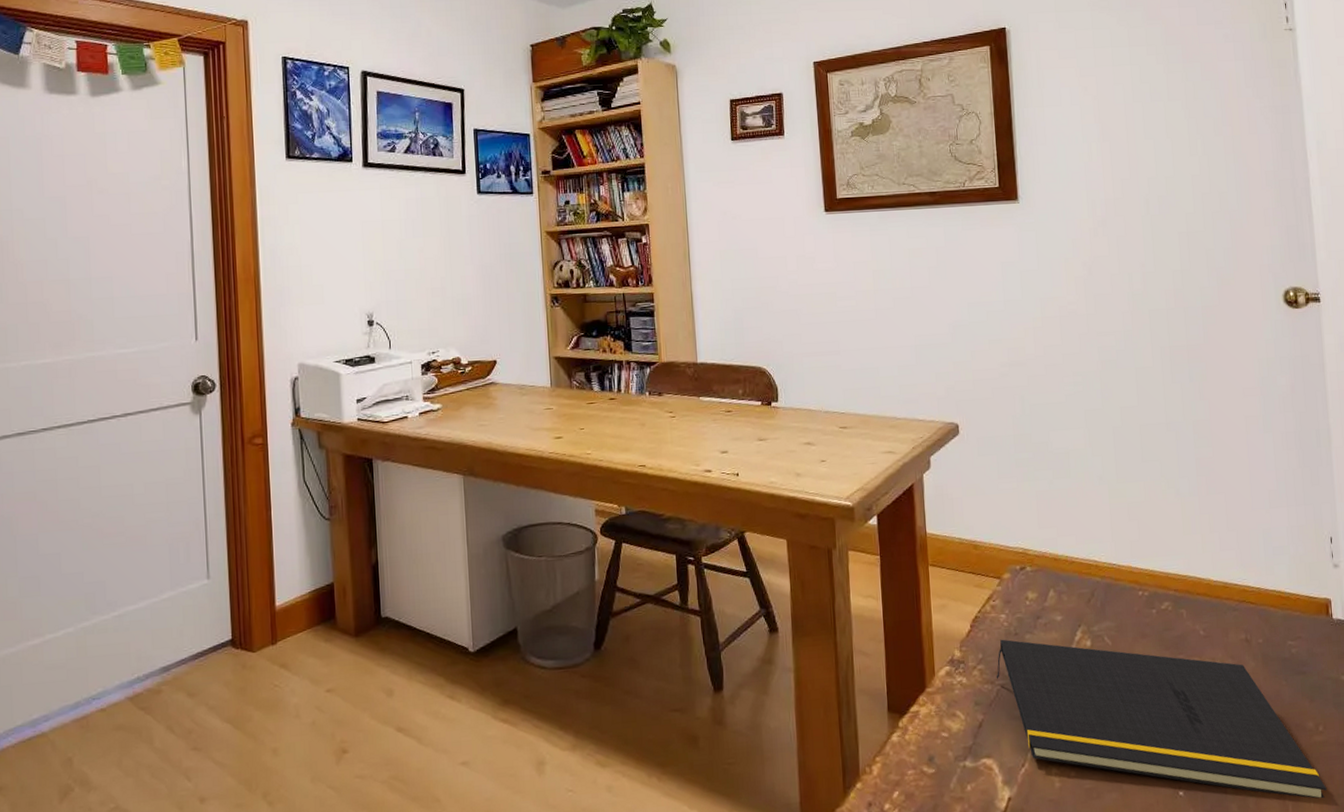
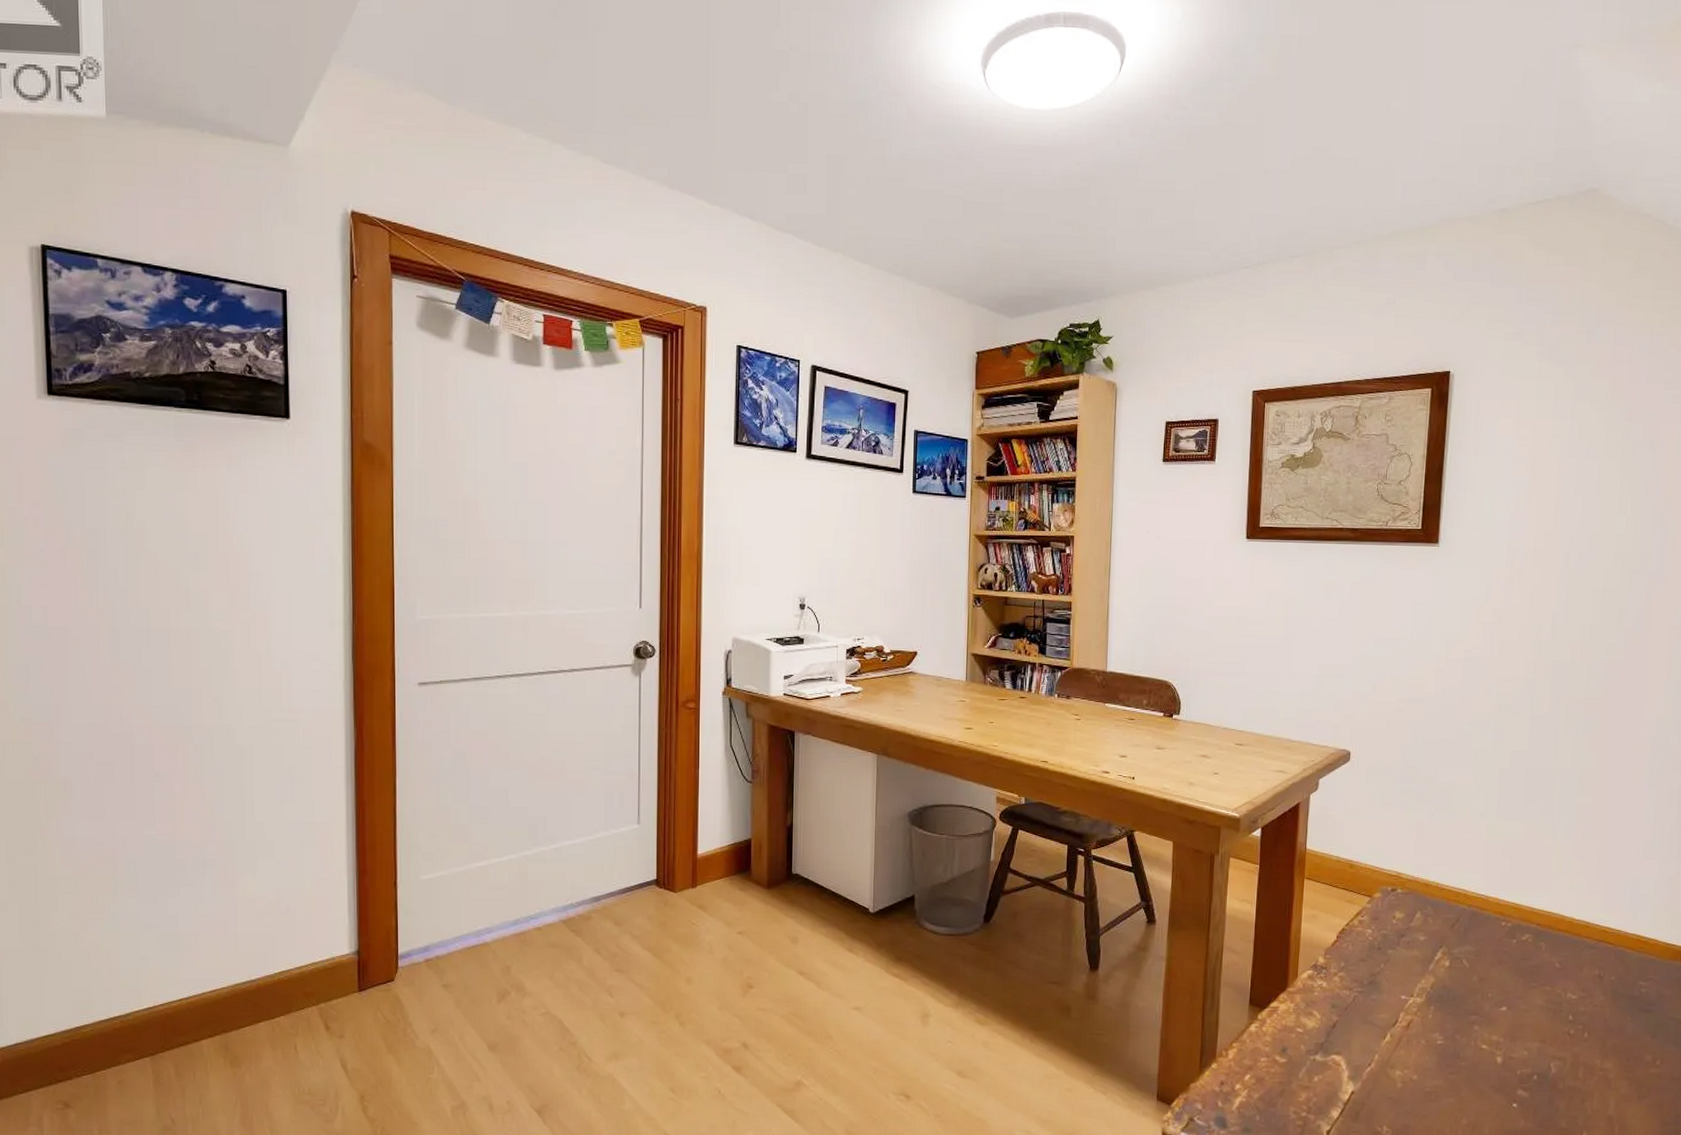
notepad: present [996,639,1328,799] -> none [1355,951,1655,1124]

